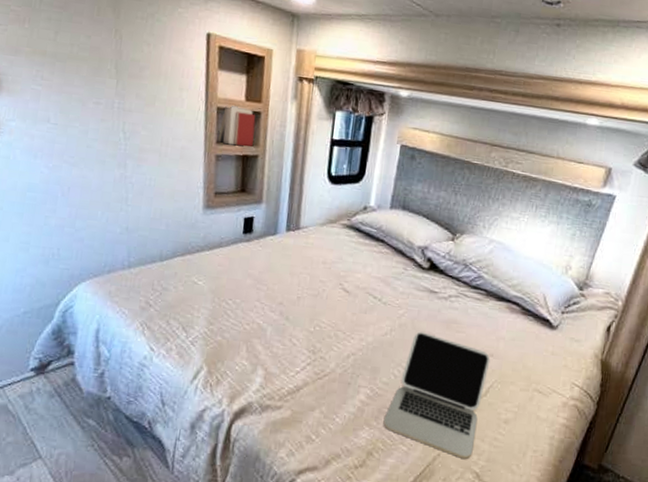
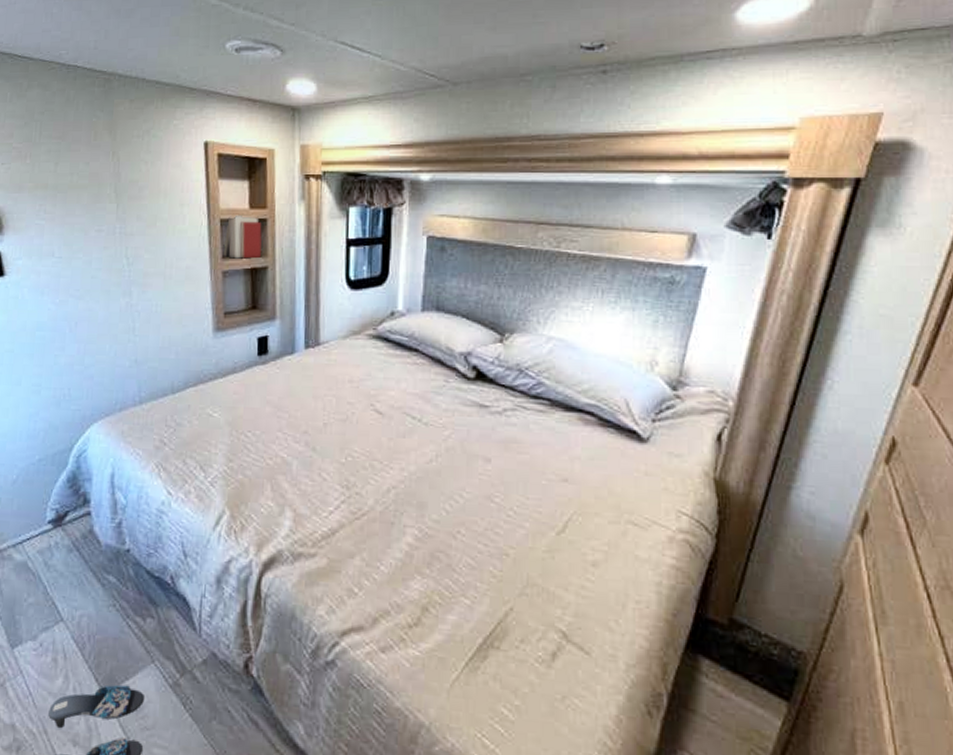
laptop: present [383,332,490,459] -> none [438,456,565,614]

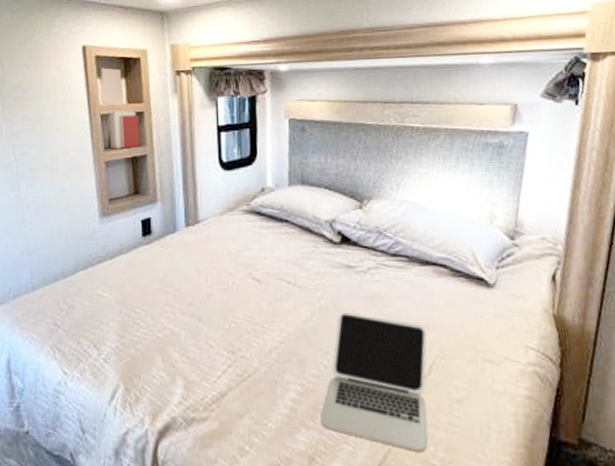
book: none [221,167,246,209] -> present [100,67,123,105]
laptop: none [438,456,565,614] -> present [320,312,428,452]

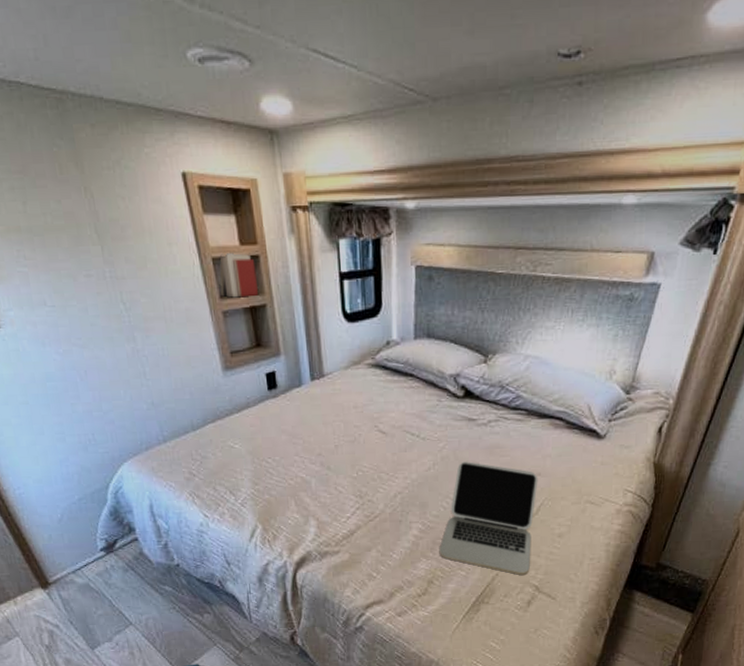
book: present [100,67,123,105] -> none [205,200,236,246]

